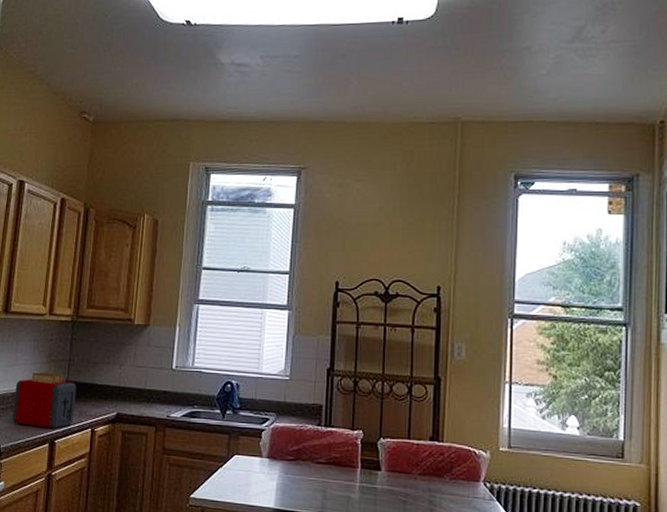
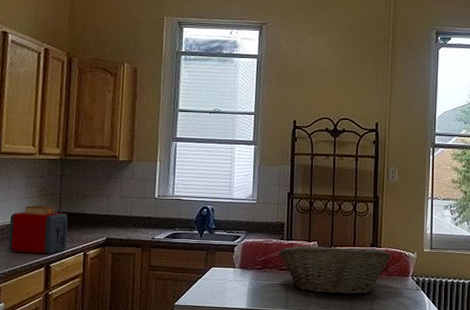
fruit basket: none [314,434,456,501] -> present [278,244,391,295]

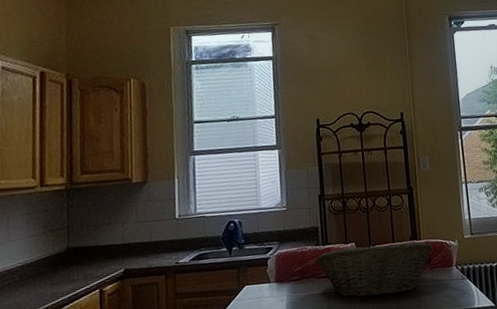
toaster: present [8,205,68,254] -> none [10,242,80,300]

